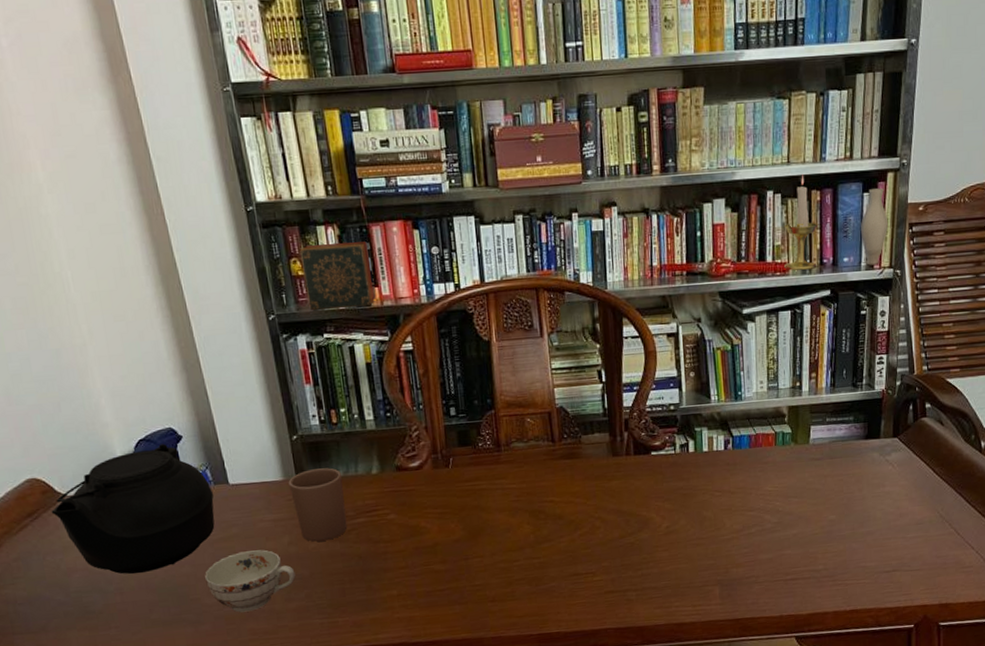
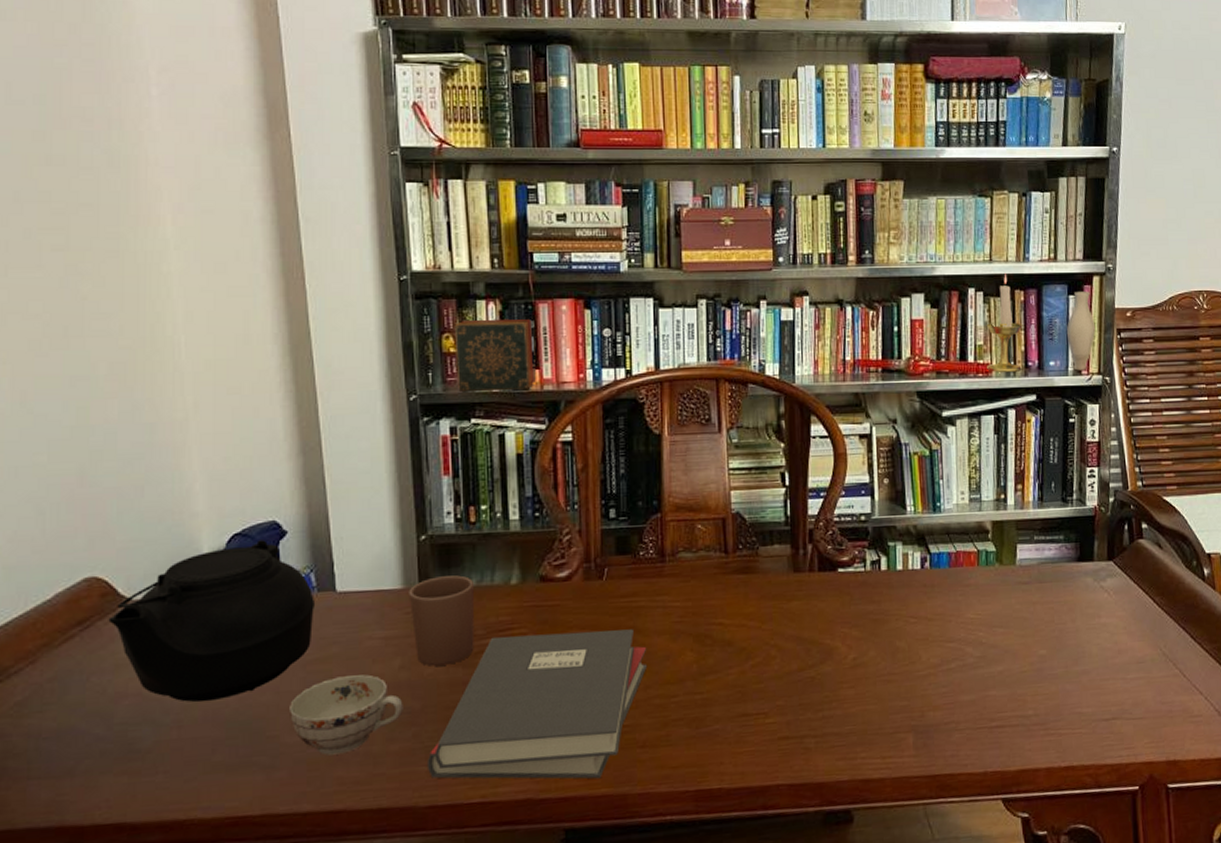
hardback book: none [319,508,492,629] -> present [426,629,648,779]

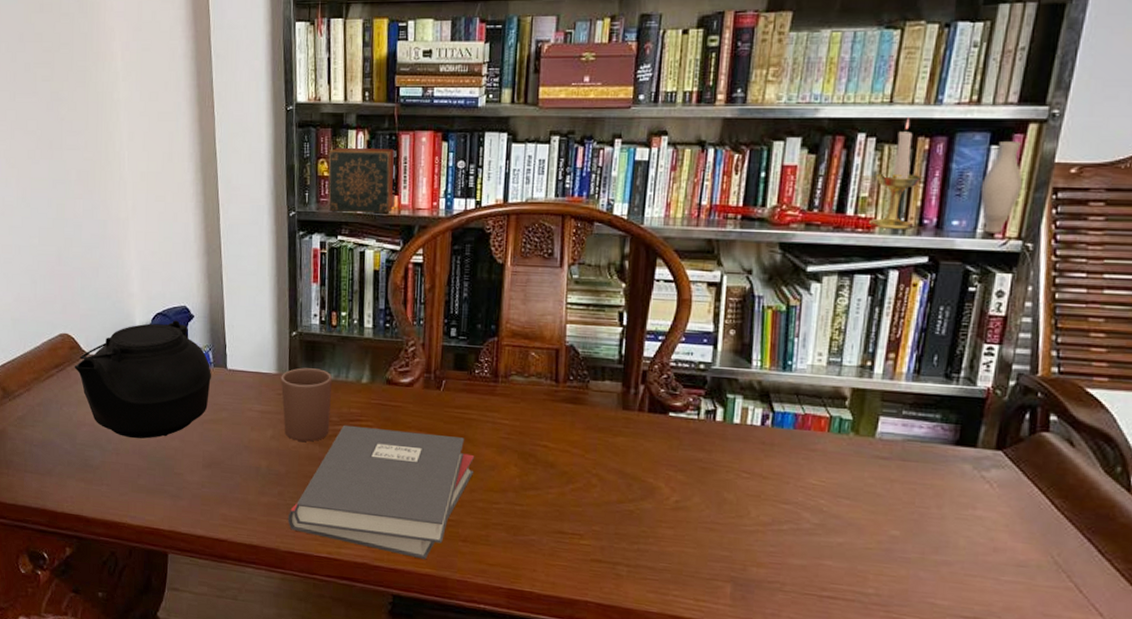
teacup: present [290,674,403,755] -> none [191,436,272,497]

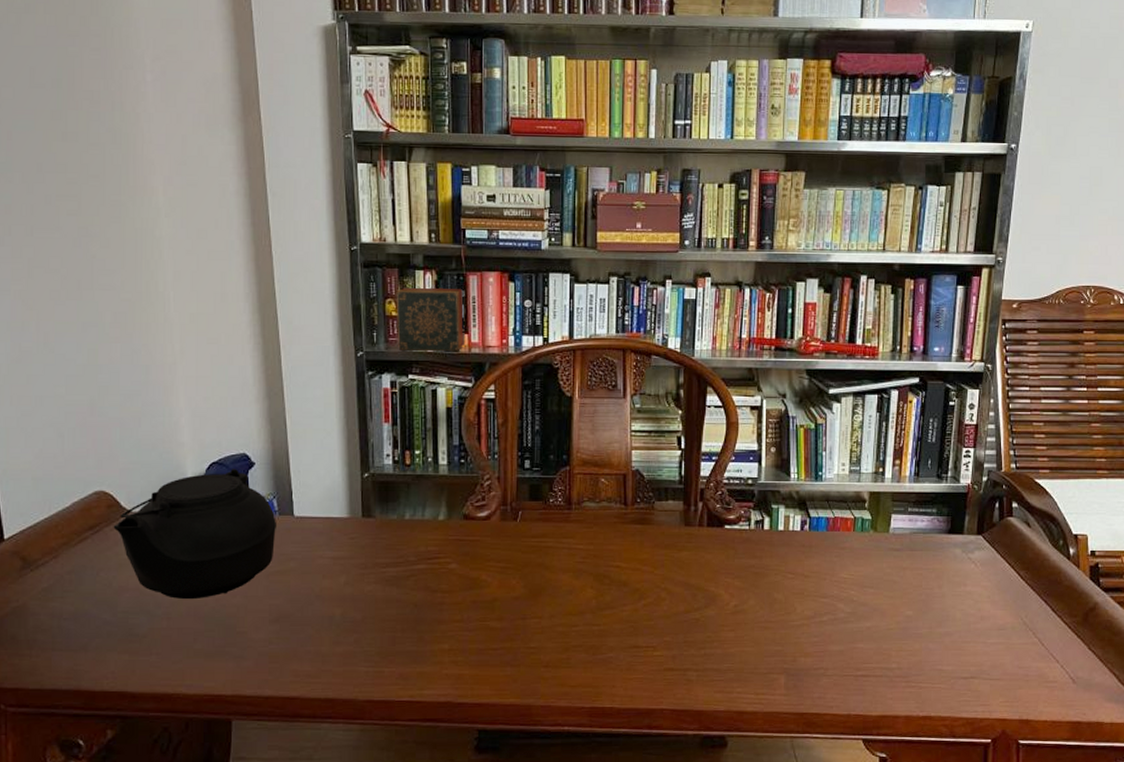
mug: present [280,368,332,442] -> none [353,509,407,584]
hardback book: present [287,424,475,560] -> none [365,563,553,690]
candlestick: present [869,118,923,231] -> none [874,263,911,357]
vase: present [980,141,1023,234] -> none [952,283,981,357]

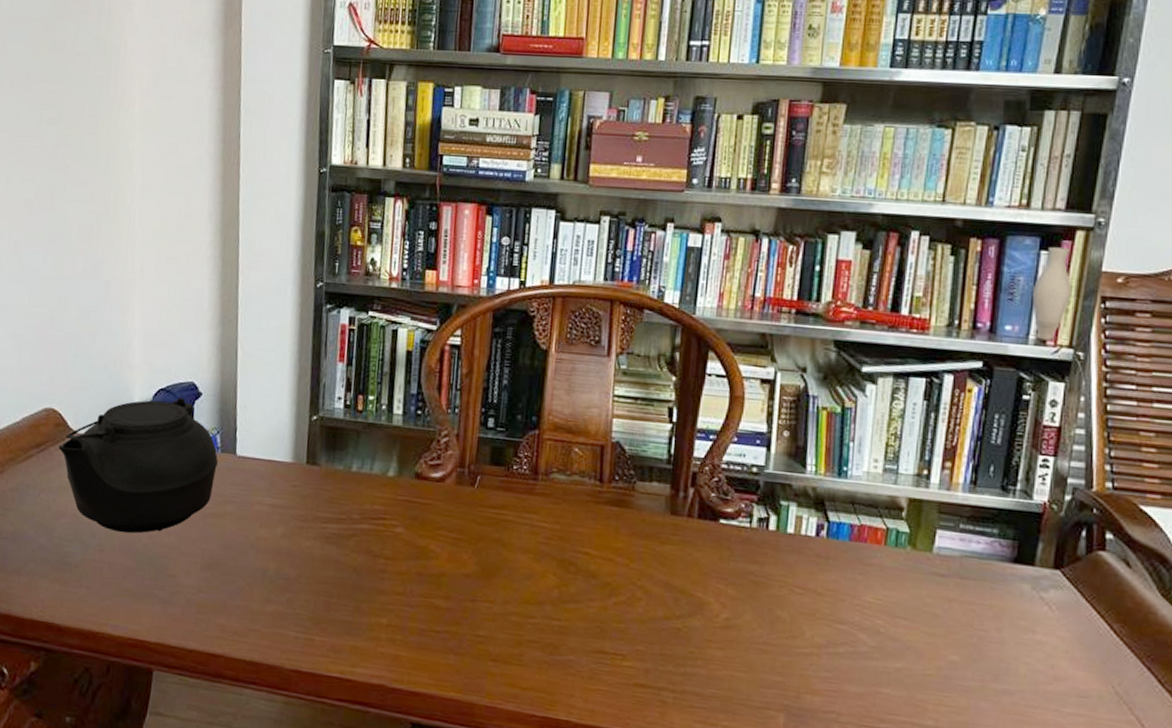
decorative box: present [396,286,466,352] -> none [360,215,437,290]
vase: none [952,283,981,357] -> present [1031,247,1073,341]

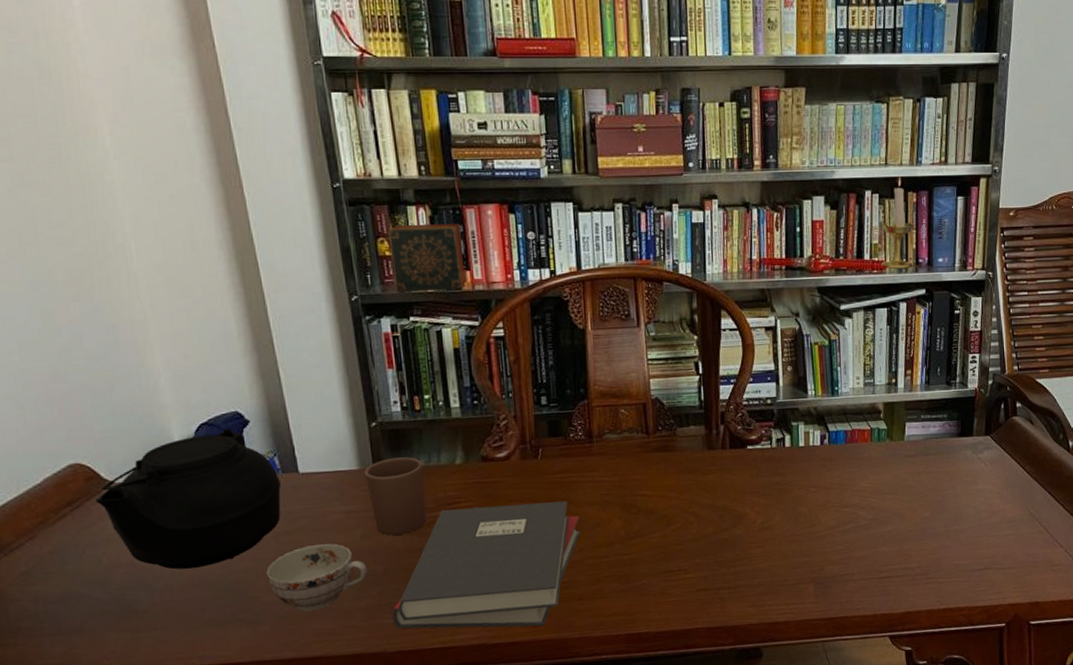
teacup: none [187,533,282,604] -> present [266,543,368,612]
hardback book: none [295,523,510,682] -> present [391,501,581,629]
mug: none [296,456,354,542] -> present [364,457,427,536]
decorative box: none [360,215,437,290] -> present [388,221,468,293]
candlestick: none [924,218,976,333] -> present [881,176,915,270]
vase: present [1031,247,1073,341] -> none [954,193,981,267]

